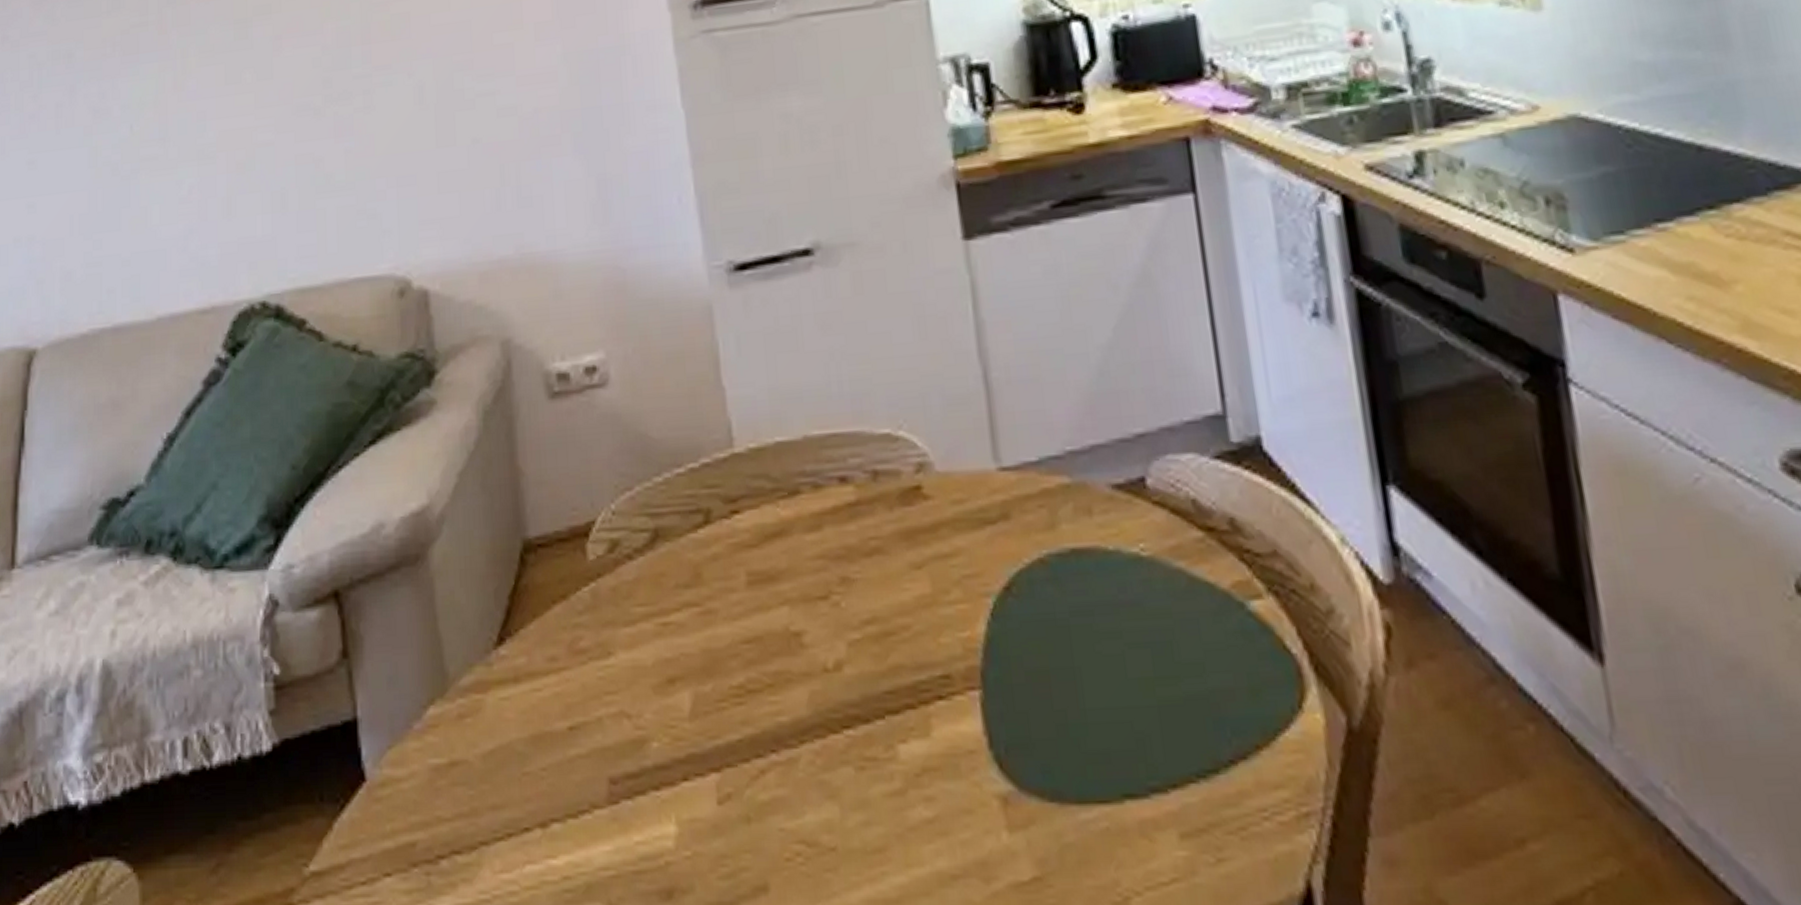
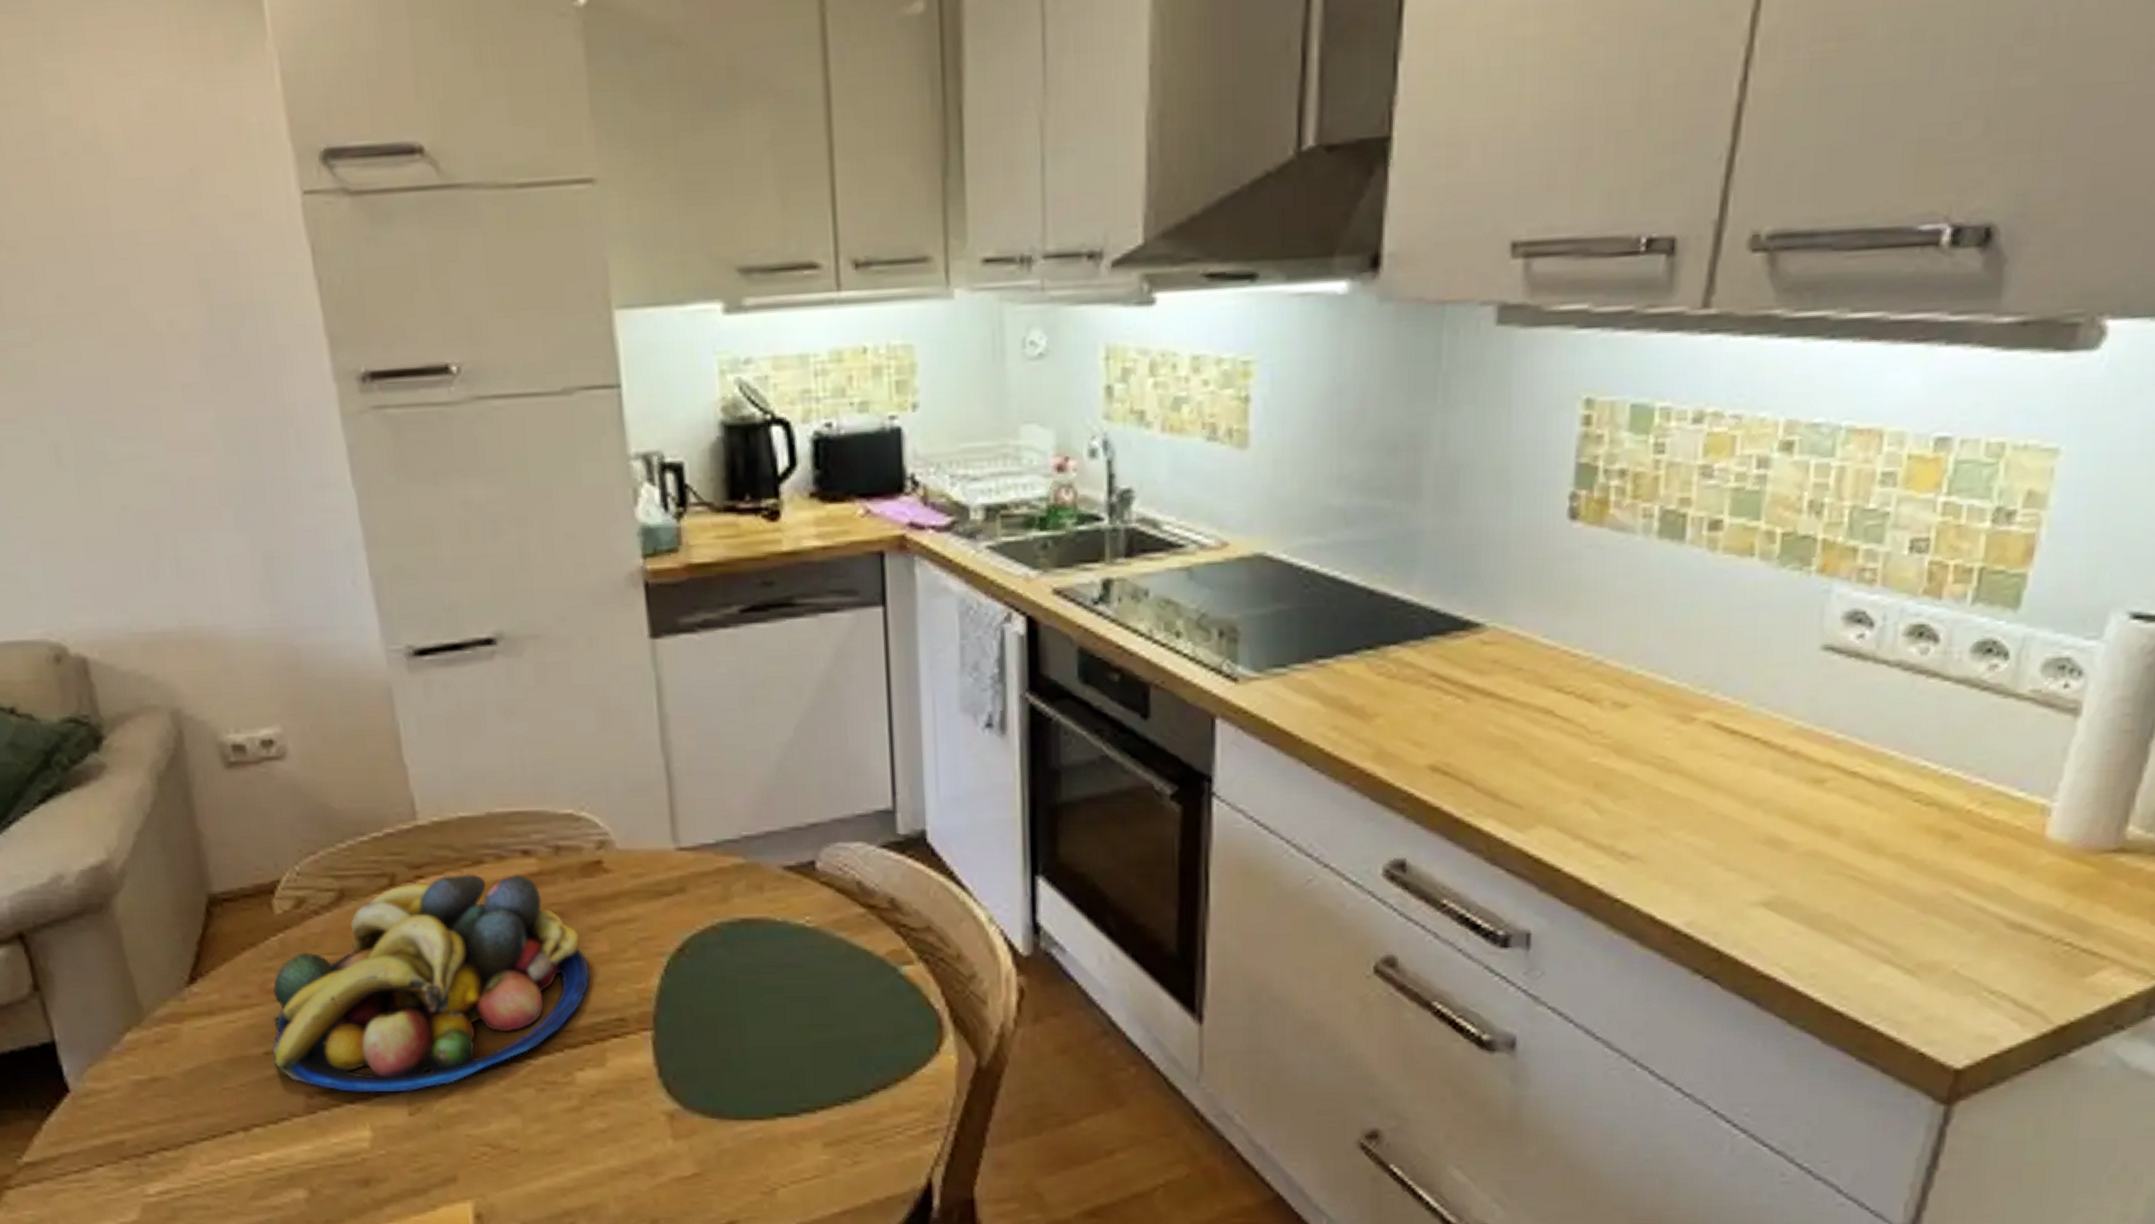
fruit bowl: none [576,504,912,776] -> present [271,873,590,1093]

